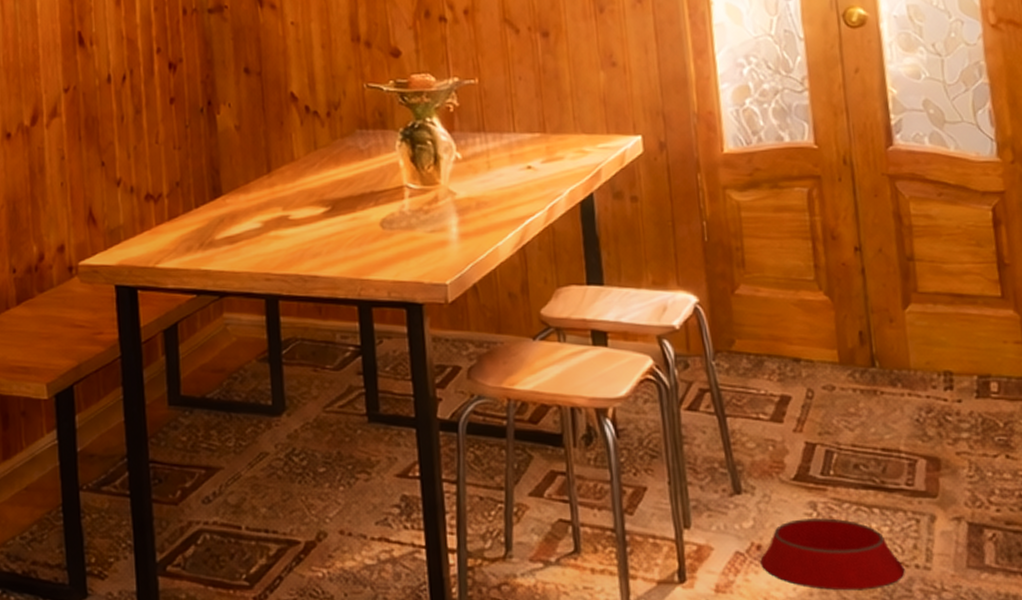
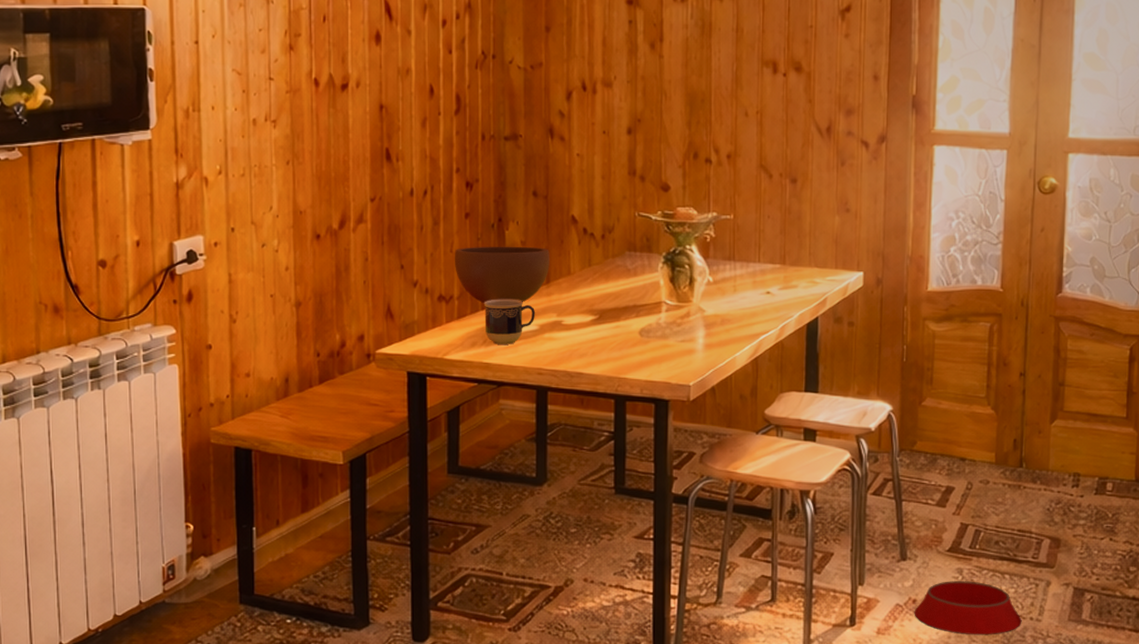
bowl: none [160,131,270,200] -> present [454,246,550,303]
cup: none [197,193,257,248] -> present [483,299,535,345]

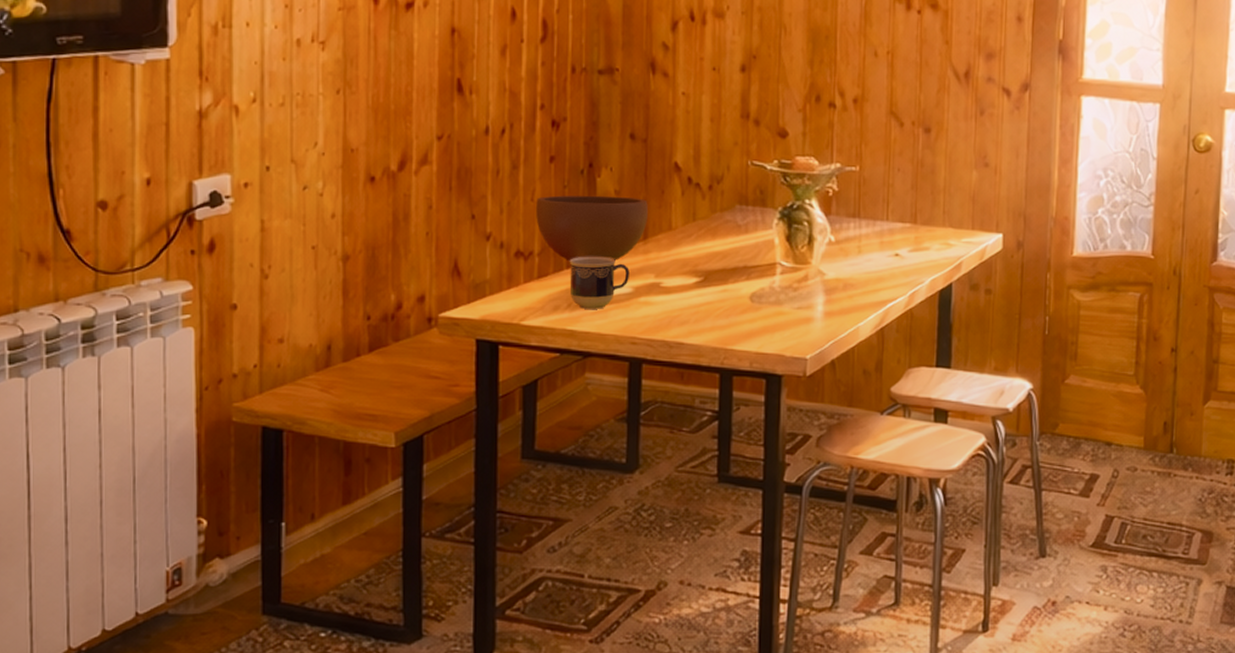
pet bowl: present [914,581,1022,634] -> none [1053,580,1171,640]

